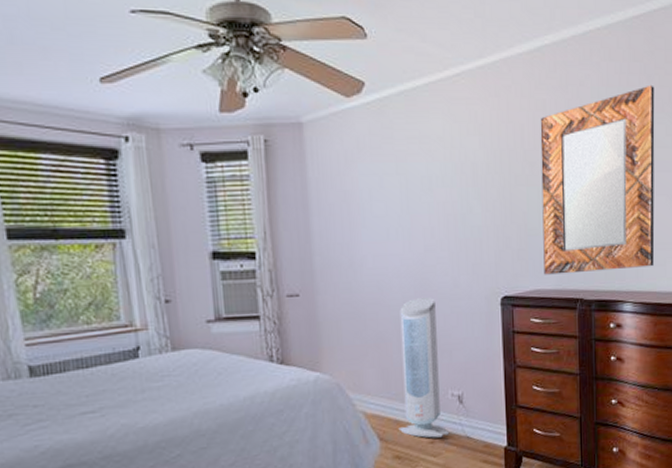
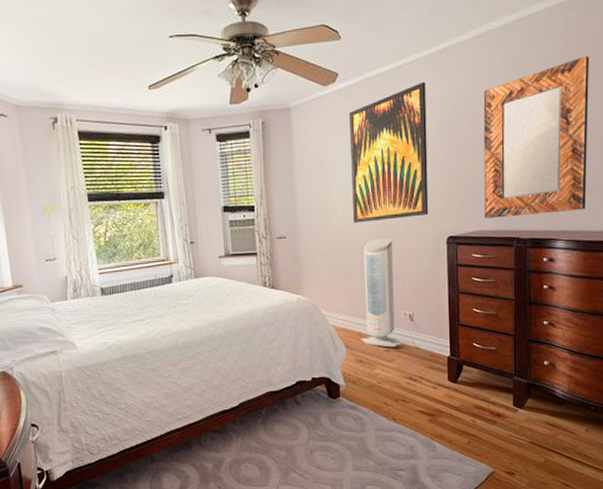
wall art: none [379,102,479,278] -> present [349,82,429,223]

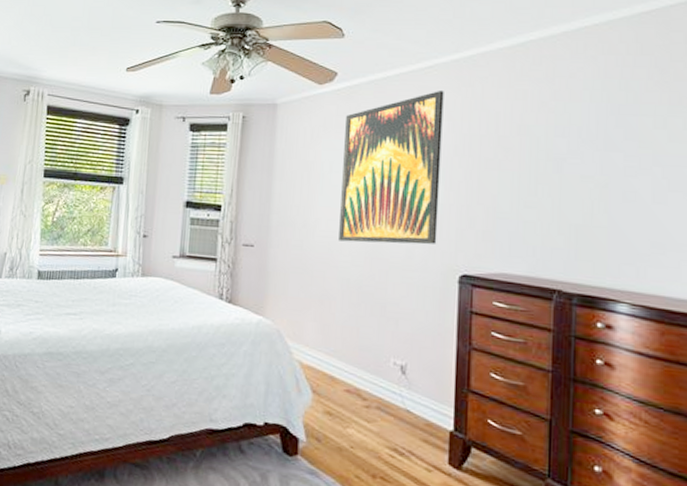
air purifier: present [361,238,402,348] -> none [333,264,388,404]
home mirror: present [483,55,589,219] -> none [513,77,669,268]

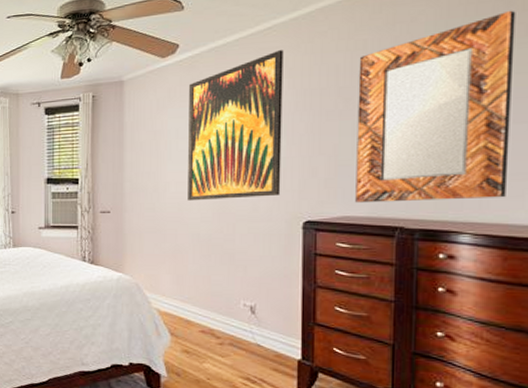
home mirror: none [513,77,669,268] -> present [355,10,516,203]

